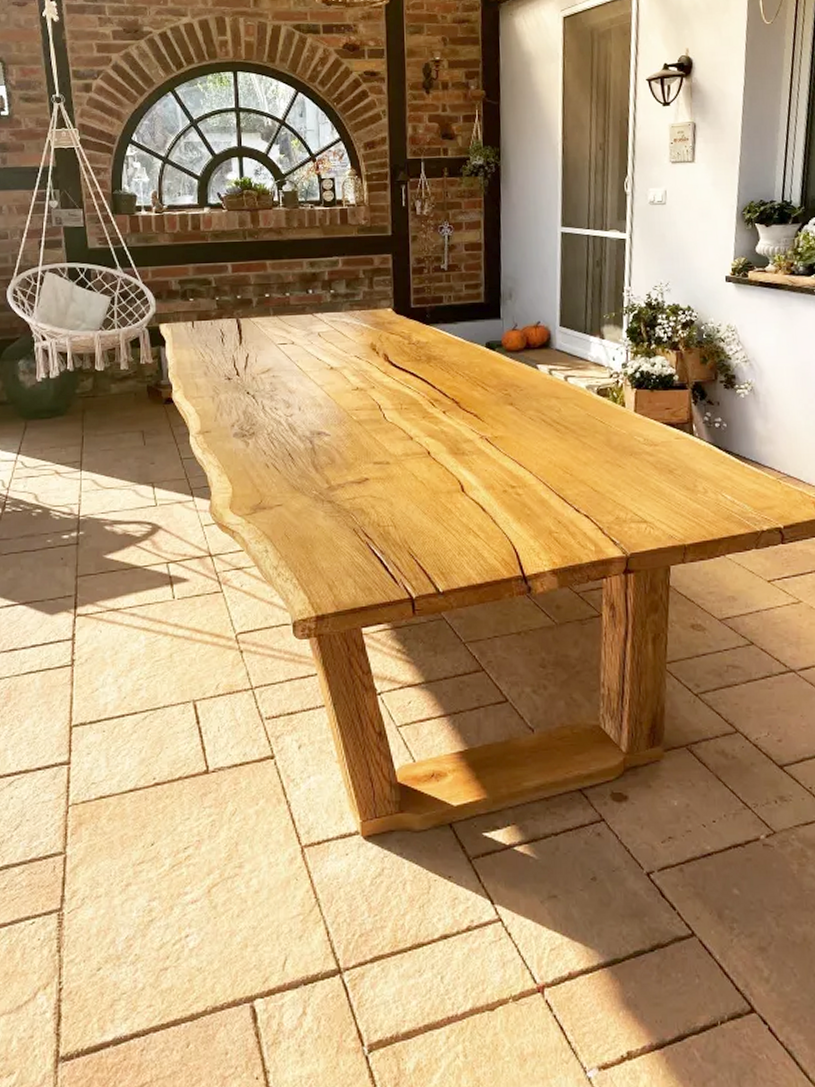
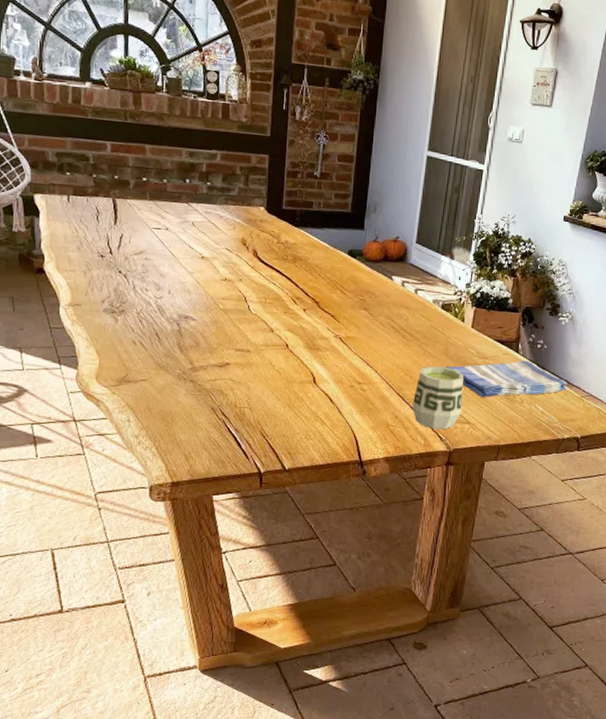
cup: none [575,459,636,532] -> present [411,366,464,430]
dish towel: none [609,443,758,490] -> present [445,360,567,397]

